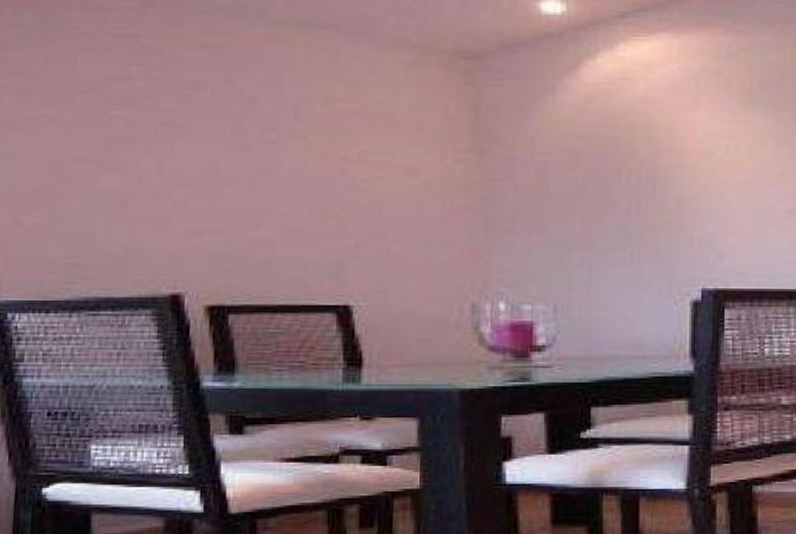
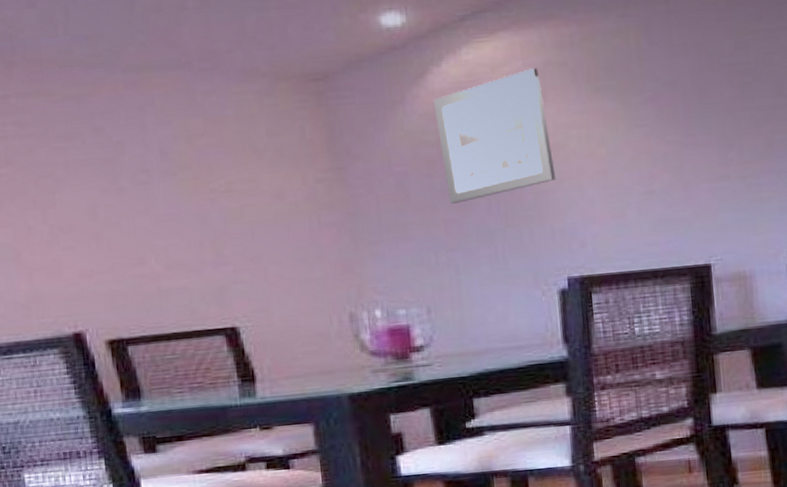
wall art: none [584,73,700,200] -> present [433,68,556,204]

